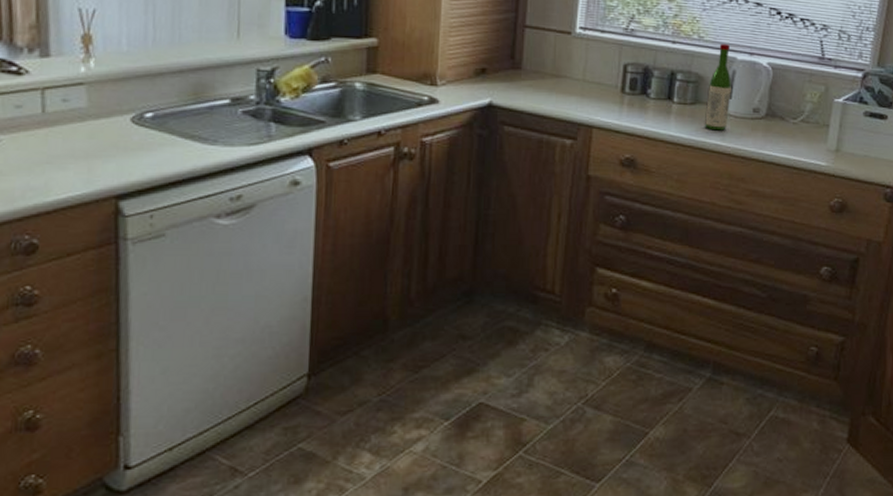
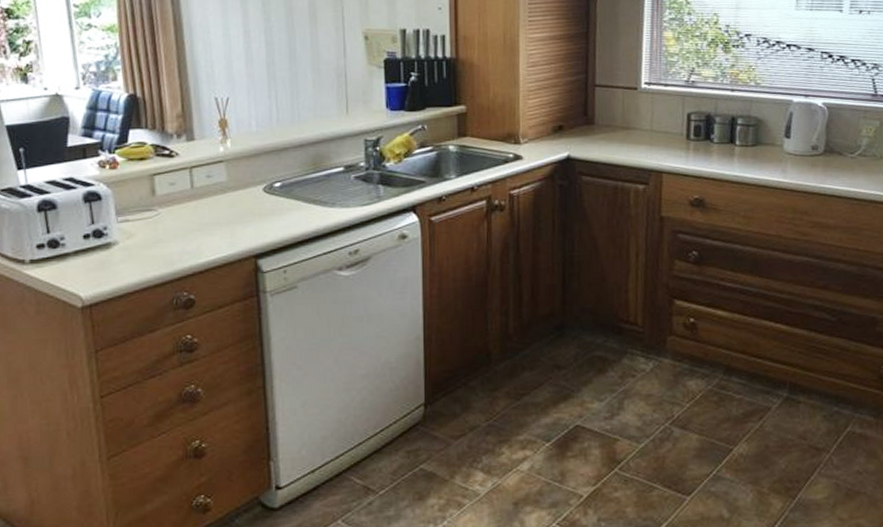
wine bottle: present [704,44,731,131] -> none [766,89,790,169]

